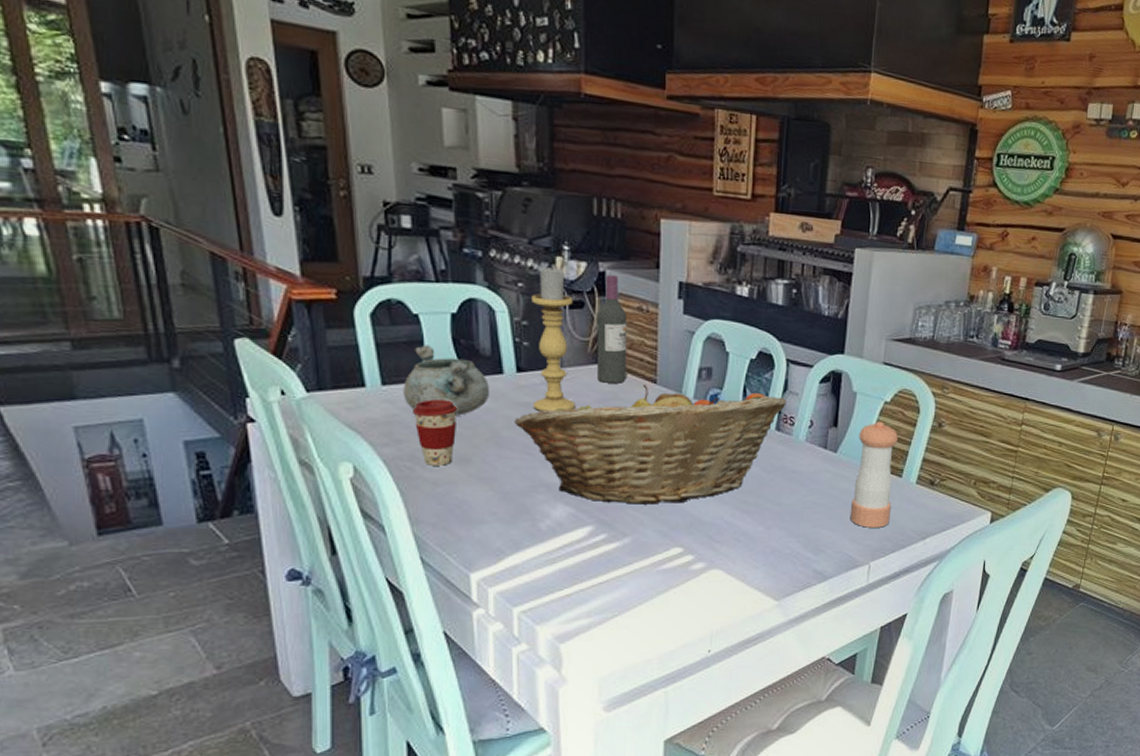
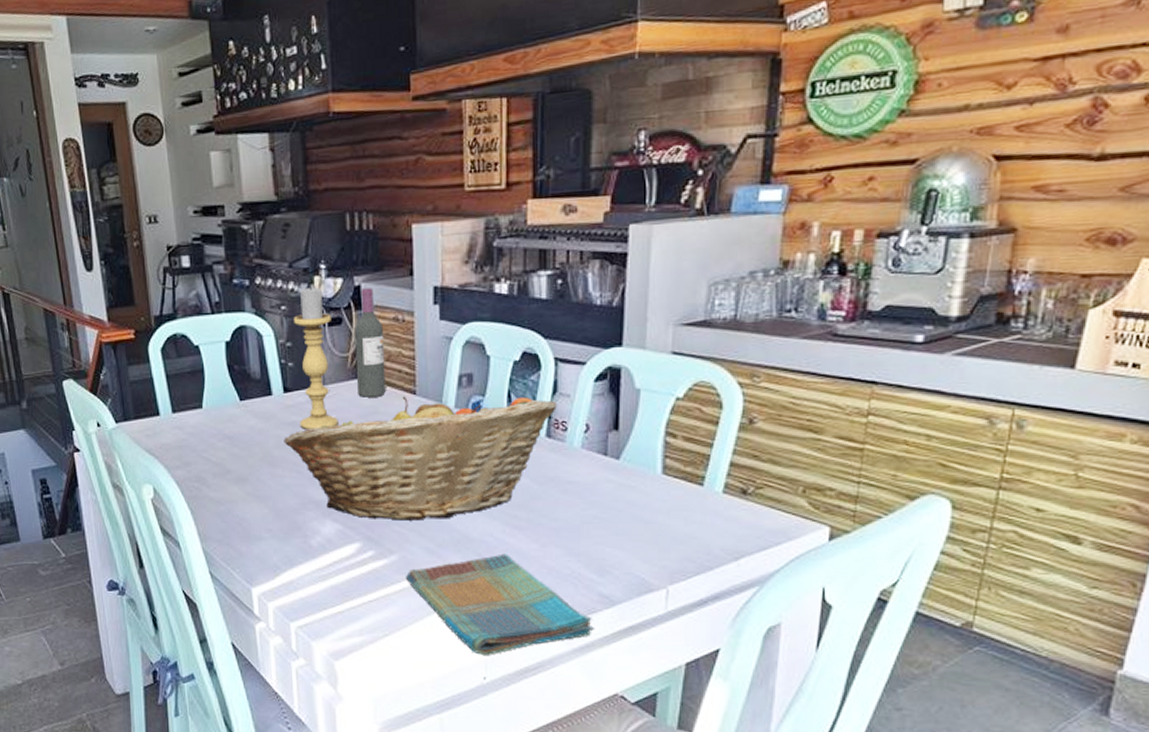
decorative bowl: present [403,345,489,416] -> none [189,373,261,438]
coffee cup: present [413,399,458,466] -> none [198,423,235,485]
dish towel: none [638,535,808,630] -> present [406,553,594,655]
pepper shaker: present [850,421,898,528] -> none [640,421,695,546]

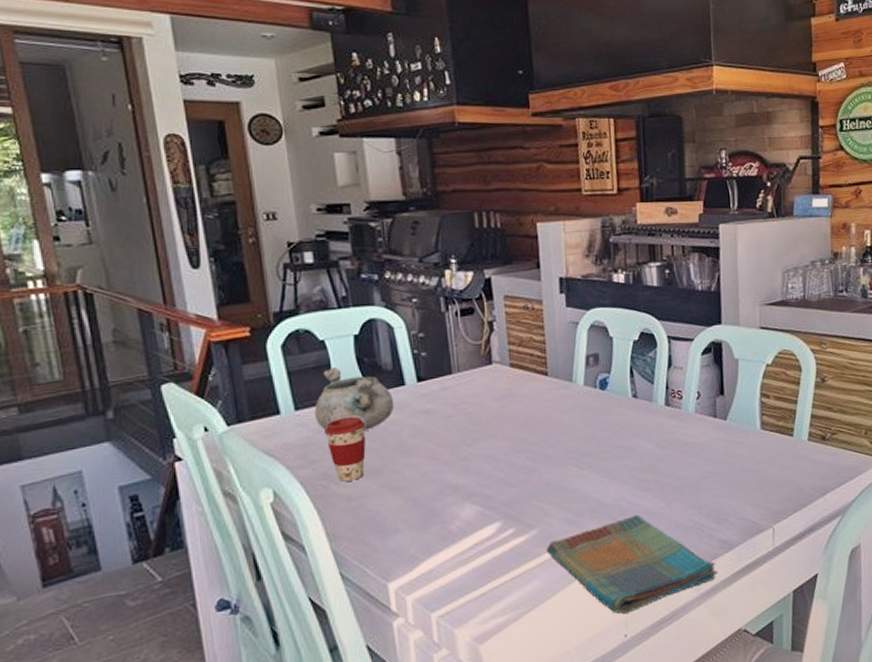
decorative bowl: none [189,373,261,438] -> present [314,367,394,430]
coffee cup: none [198,423,235,485] -> present [325,417,366,482]
fruit basket: present [284,396,557,521] -> none [418,371,673,497]
candle holder: present [294,285,338,430] -> none [426,278,474,417]
wine bottle: present [355,288,386,397] -> none [487,280,519,382]

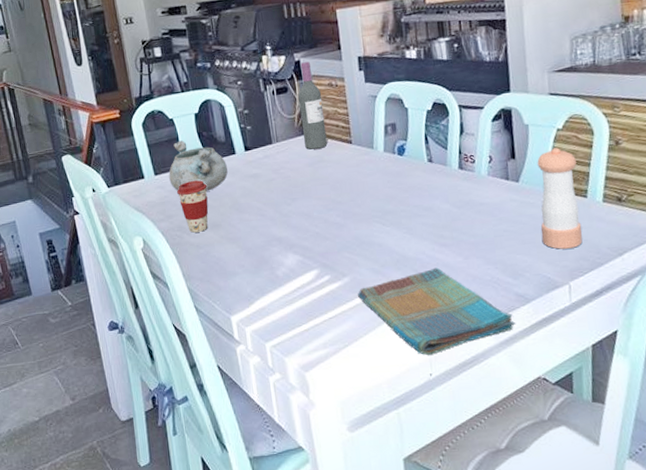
wine bottle: none [487,280,519,382] -> present [298,61,328,150]
pepper shaker: none [745,384,787,491] -> present [537,147,583,249]

